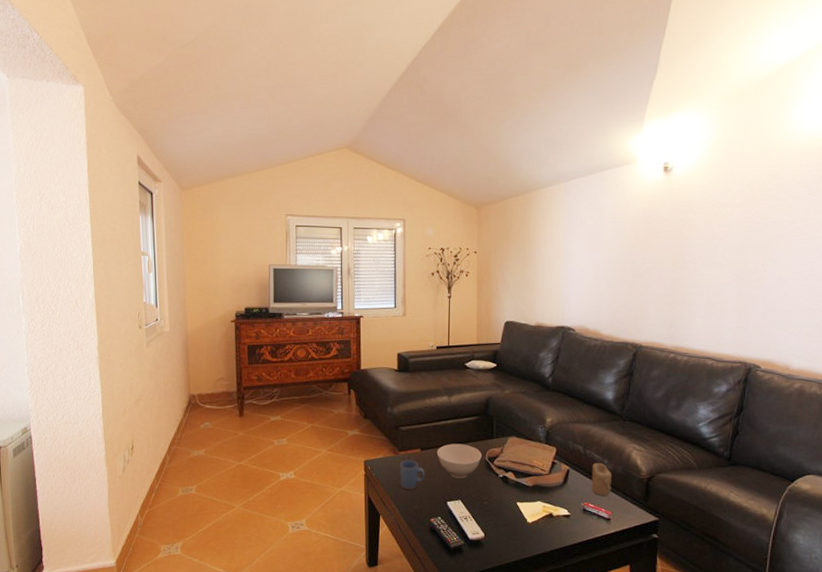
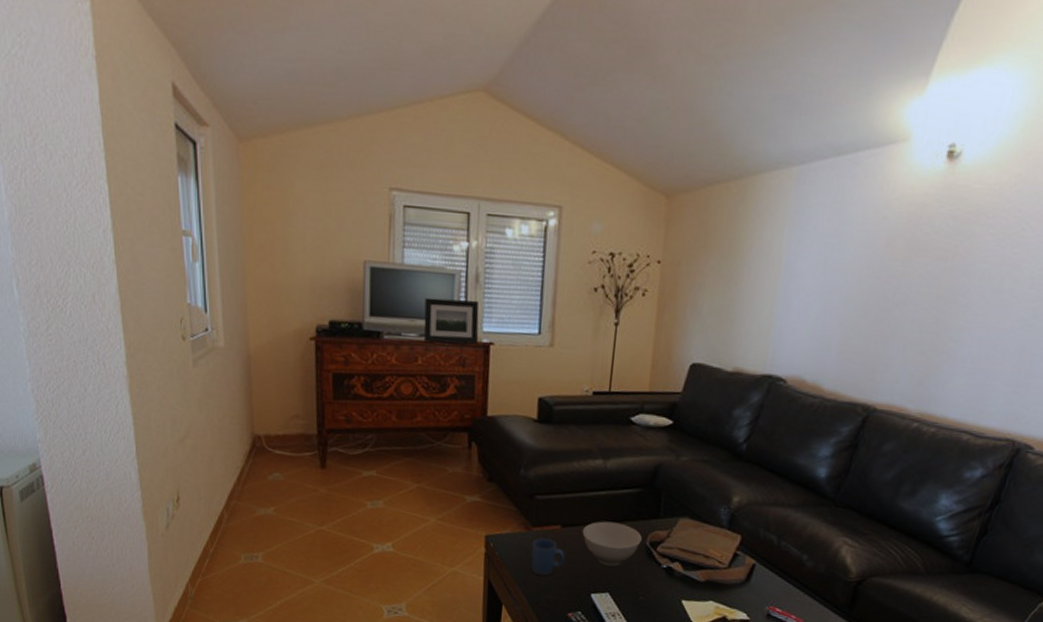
picture frame: none [312,287,352,319] -> present [423,297,480,345]
candle: present [591,462,613,496] -> none [781,557,811,600]

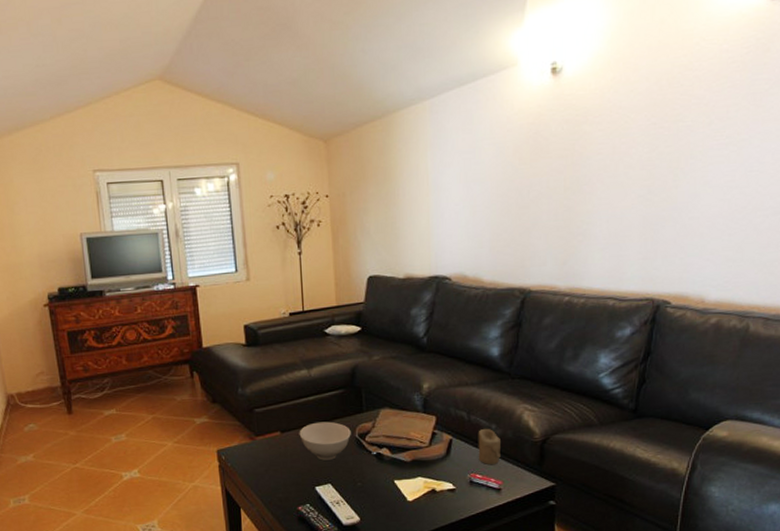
picture frame: present [423,297,480,345] -> none [136,251,186,293]
mug: present [531,537,565,576] -> none [257,444,288,478]
candle: none [781,557,811,600] -> present [478,428,502,464]

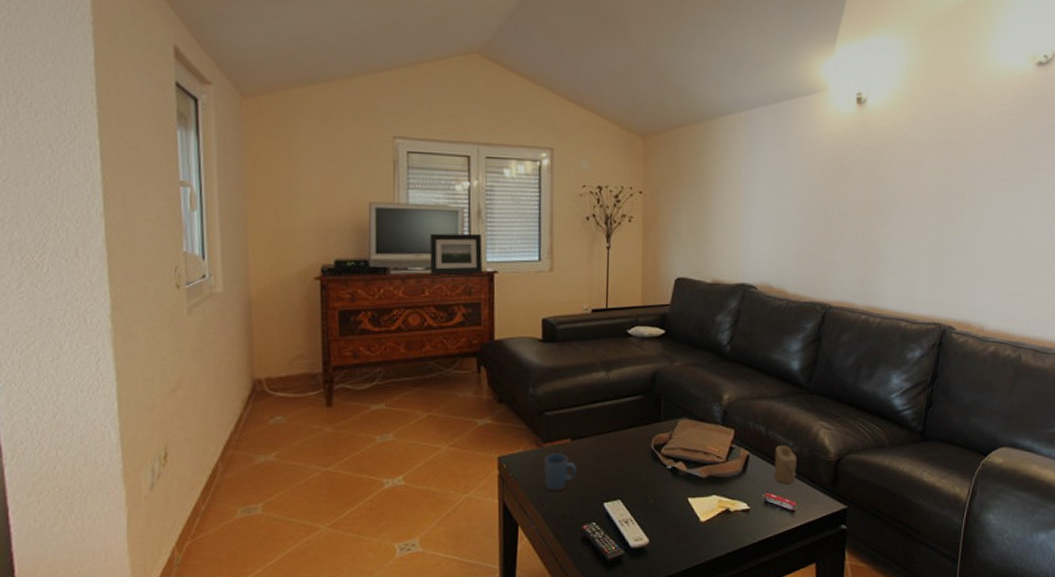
picture frame: none [136,251,186,293] -> present [429,233,483,275]
mug: none [257,444,288,478] -> present [543,453,576,491]
bowl: present [299,421,351,461] -> none [591,430,647,473]

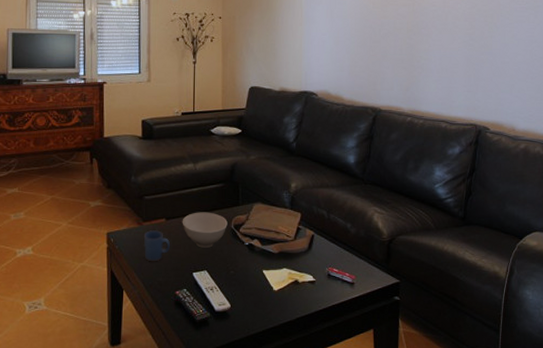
picture frame: present [429,233,483,275] -> none [53,52,95,85]
bowl: none [591,430,647,473] -> present [182,212,228,248]
candle: present [774,444,798,484] -> none [335,226,355,260]

